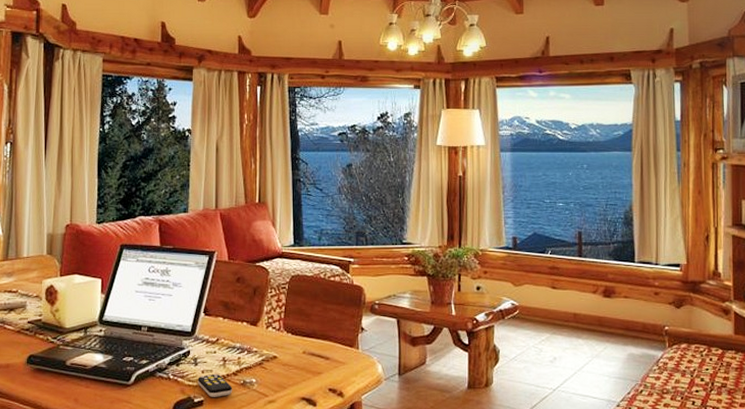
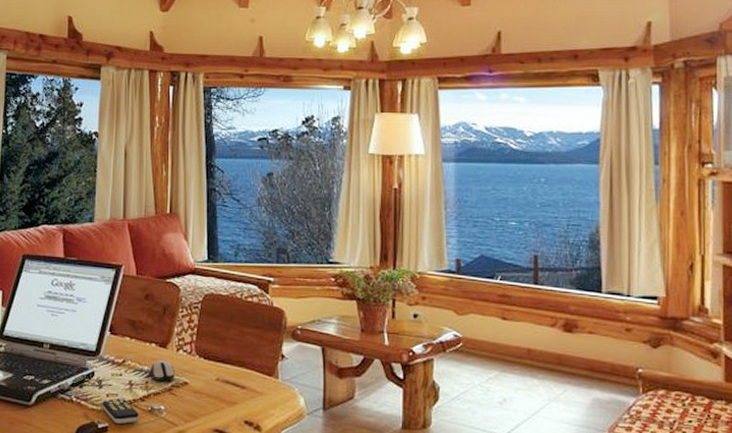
computer mouse: none [241,337,266,356] -> present [149,360,176,382]

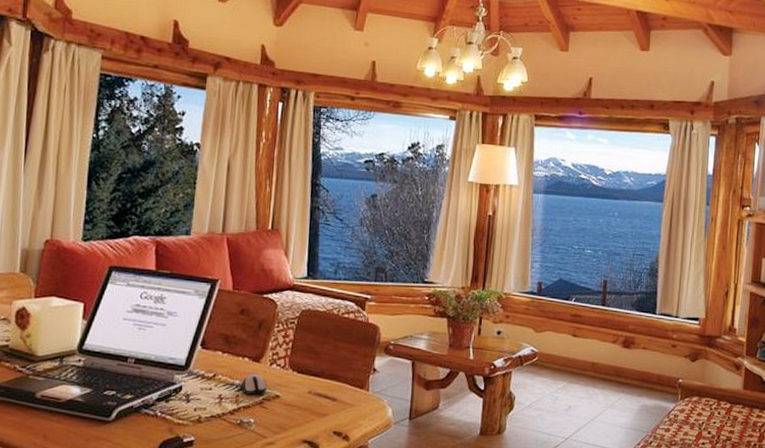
remote control: present [102,398,140,424] -> none [188,411,228,437]

